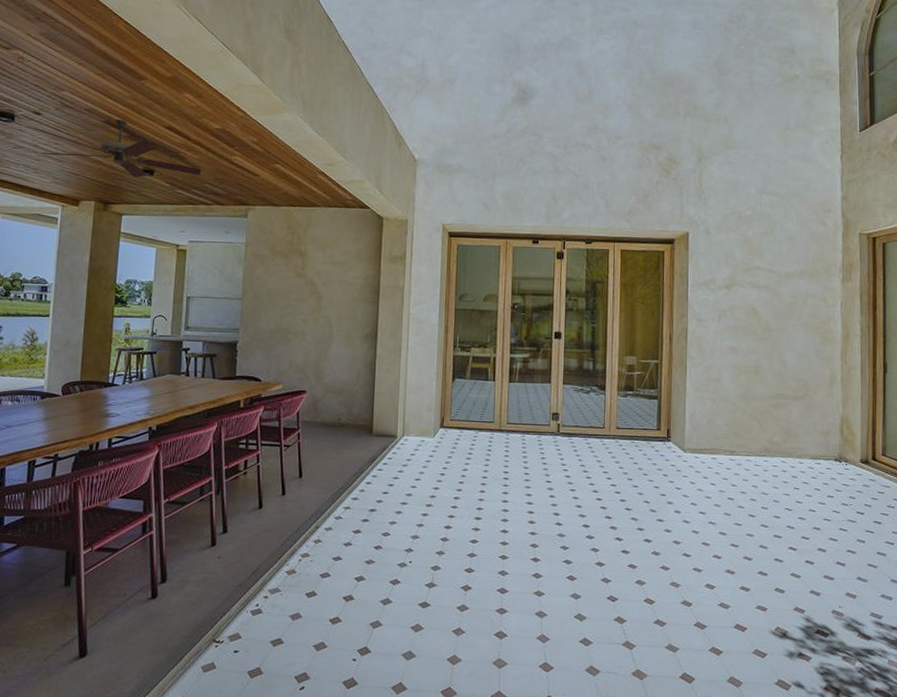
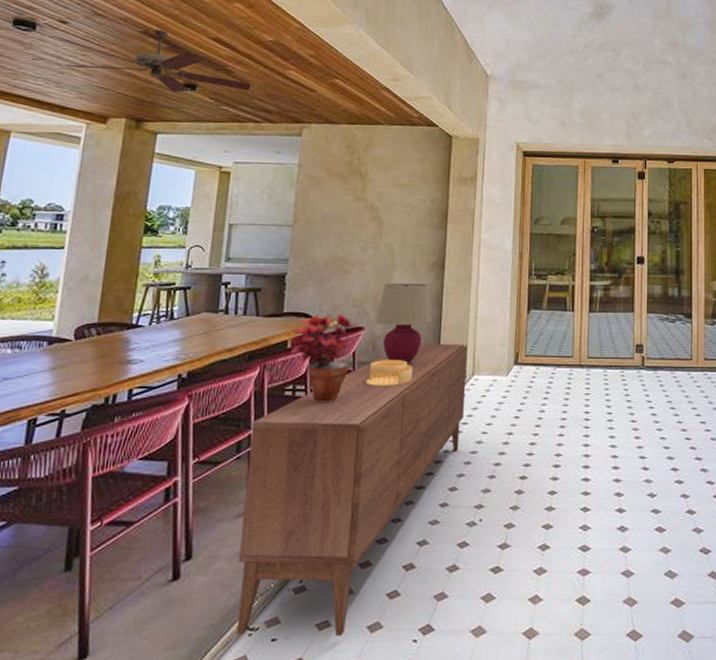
sideboard: none [204,406,399,653] -> present [236,343,468,637]
potted plant: none [244,377,302,456] -> present [291,313,359,404]
architectural model: none [308,420,350,444] -> present [365,360,413,387]
table lamp: none [316,352,366,424] -> present [375,283,432,364]

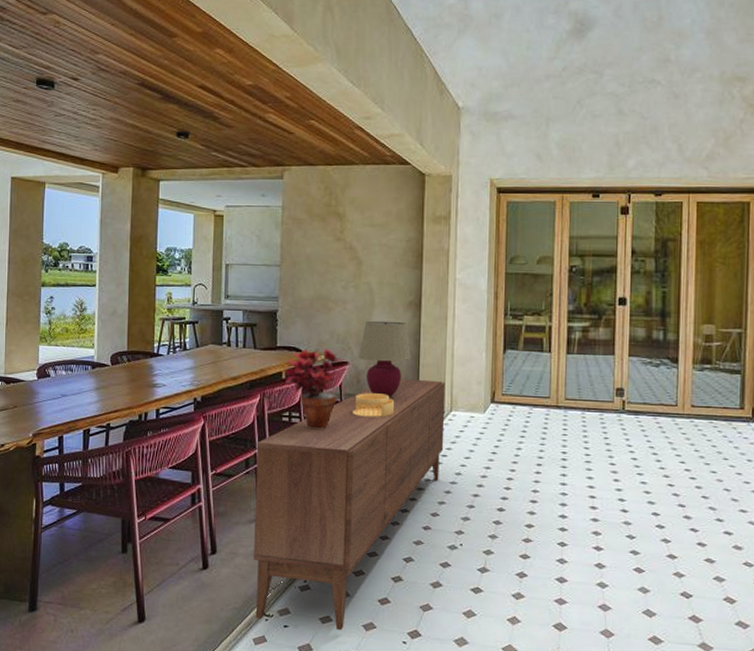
ceiling fan: present [57,29,251,93] -> none [72,80,236,141]

